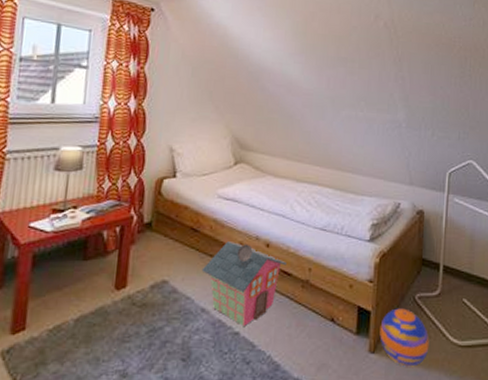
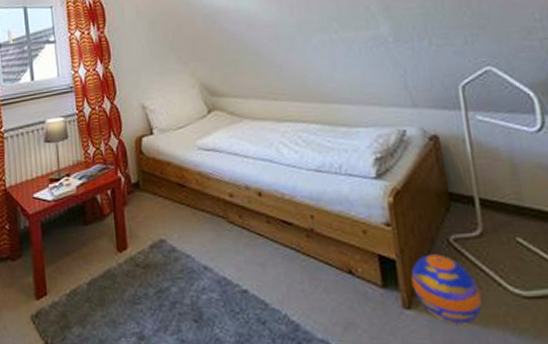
toy house: present [201,241,286,326] -> none [196,194,284,283]

